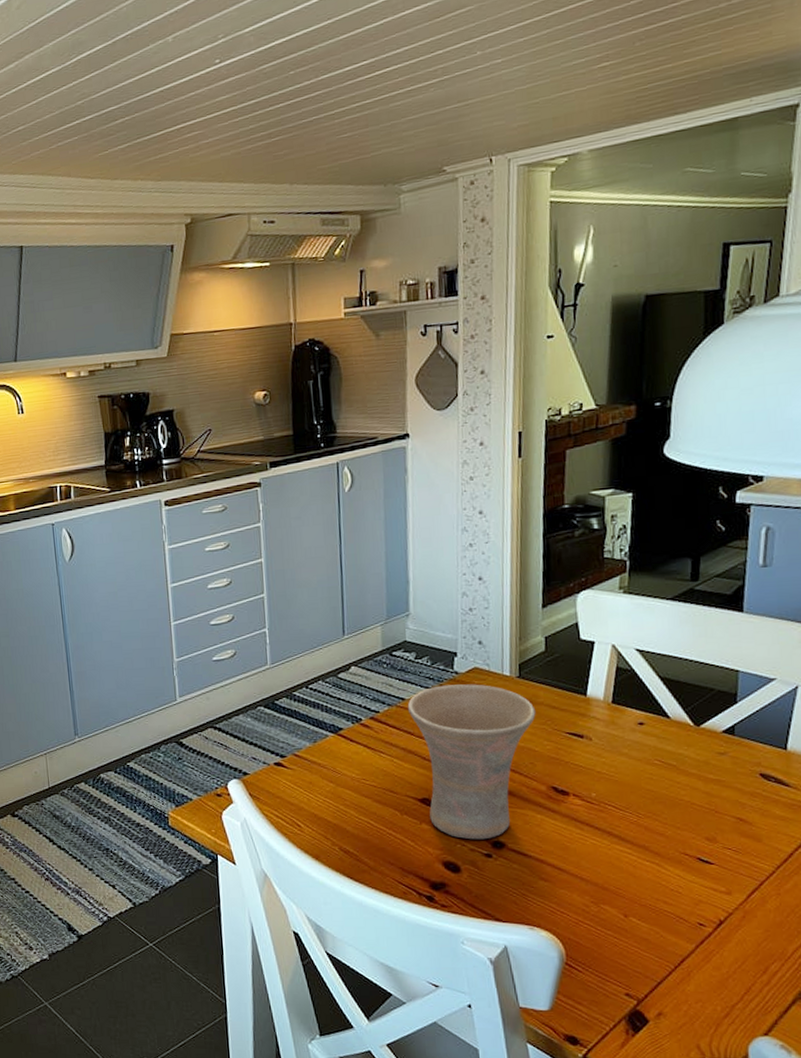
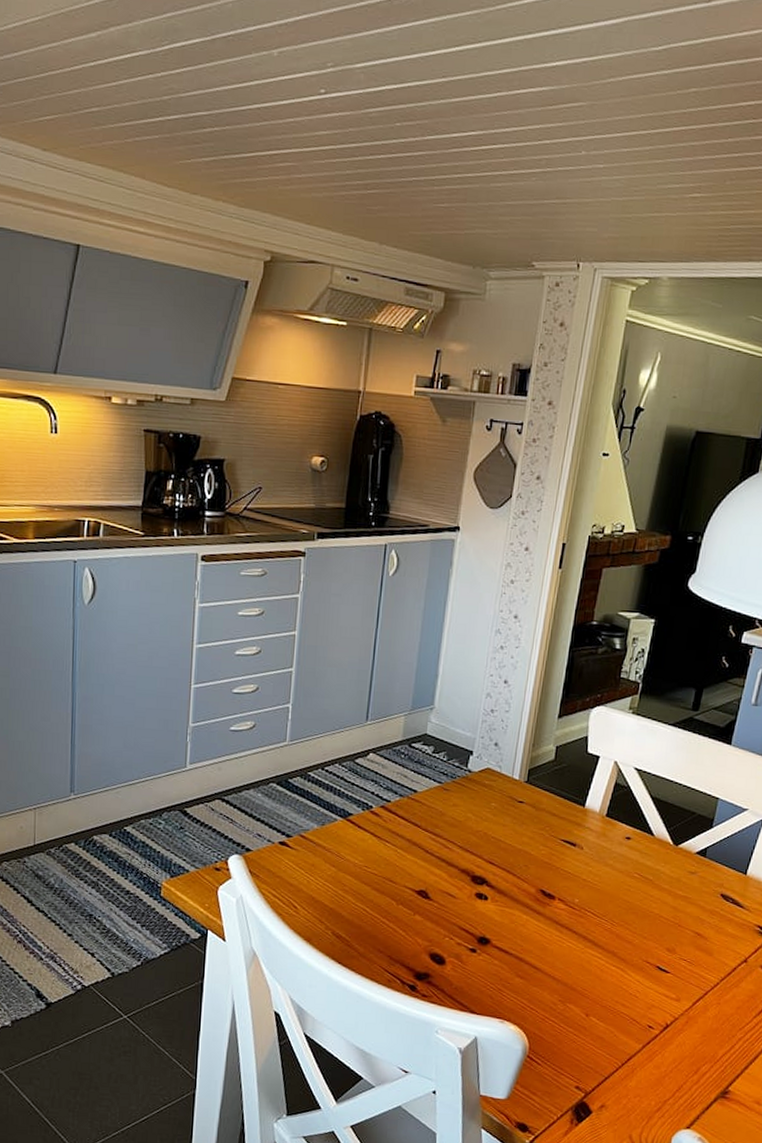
vase: present [407,684,536,840] -> none [418,782,537,935]

